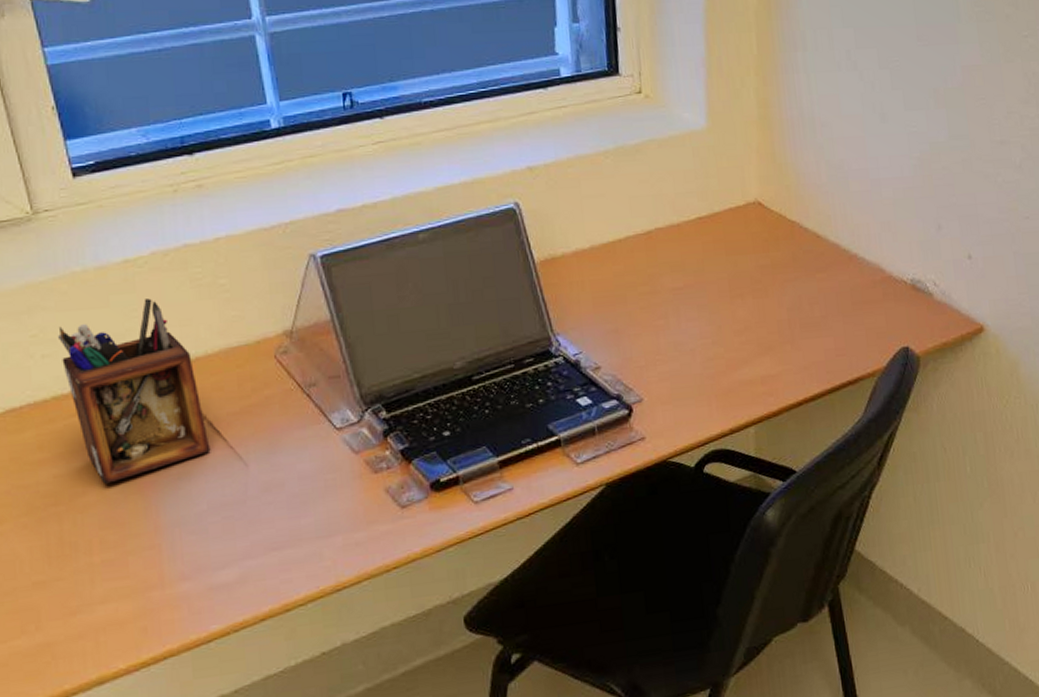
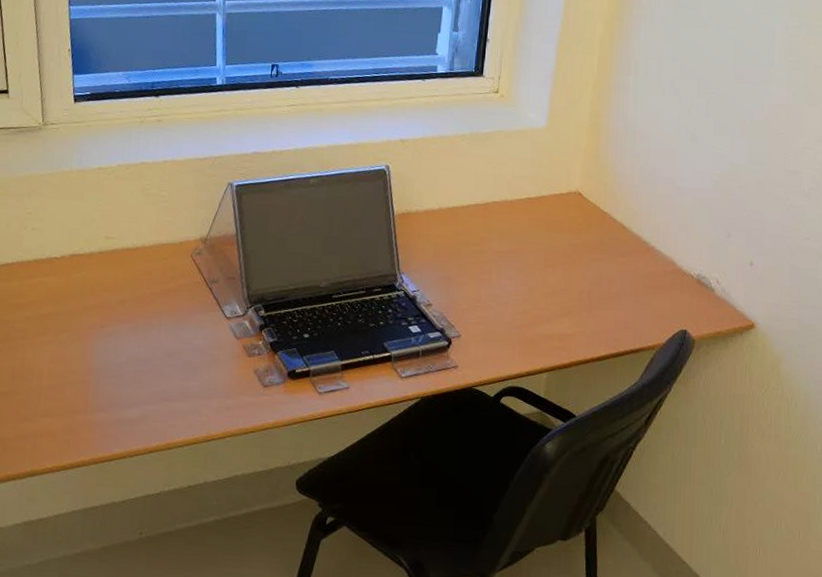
desk organizer: present [57,298,211,484] -> none [44,198,136,330]

